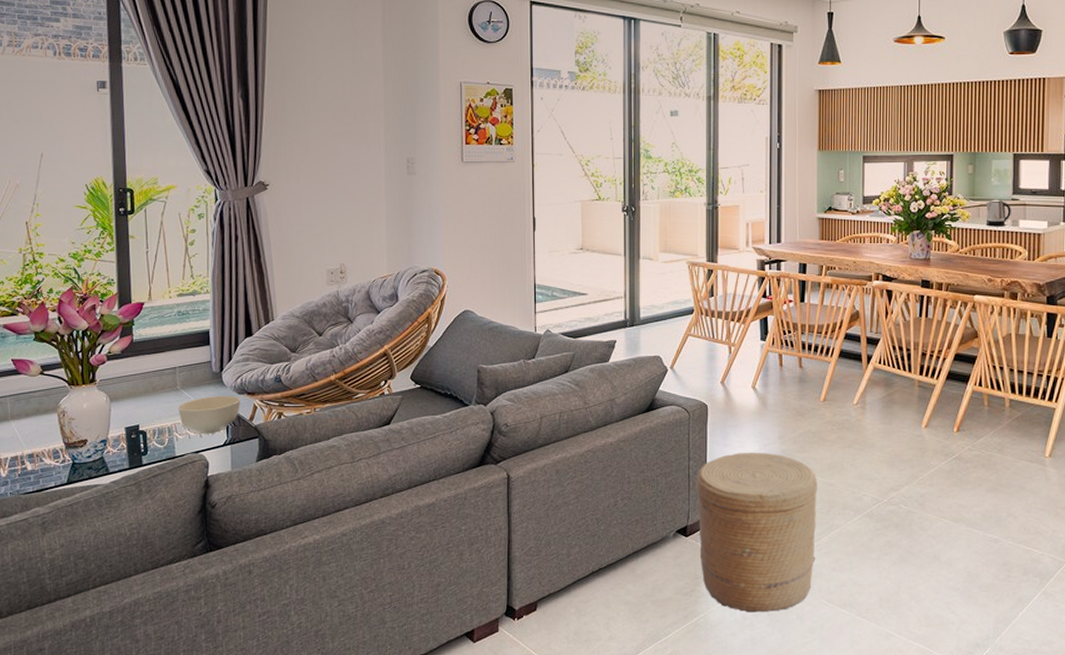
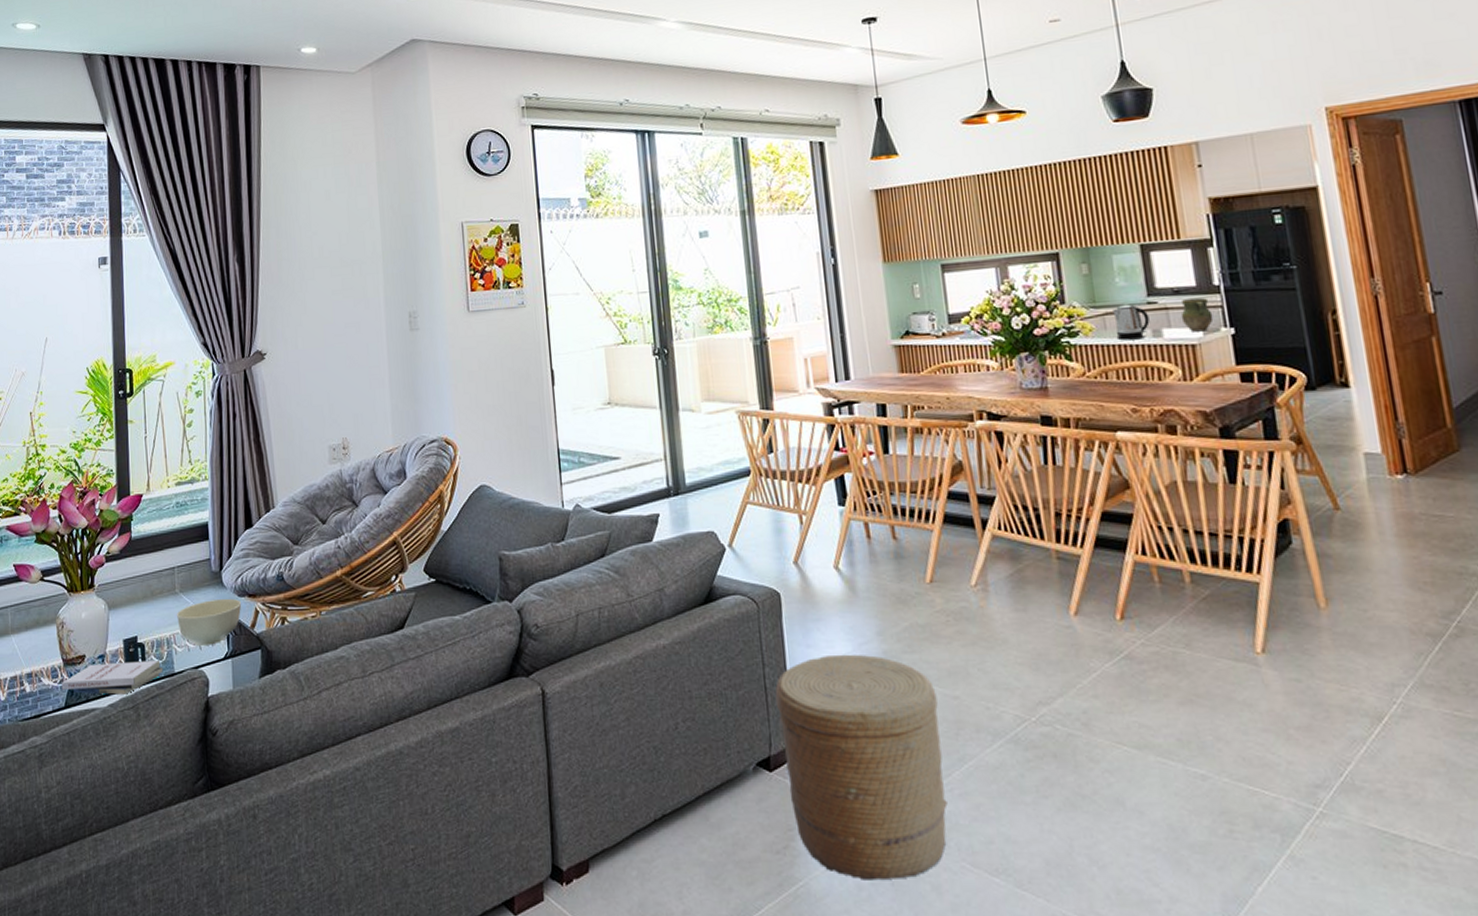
books: none [63,445,165,473] -> present [61,659,163,695]
ceramic jug: none [1034,199,1057,224] -> present [1180,298,1214,332]

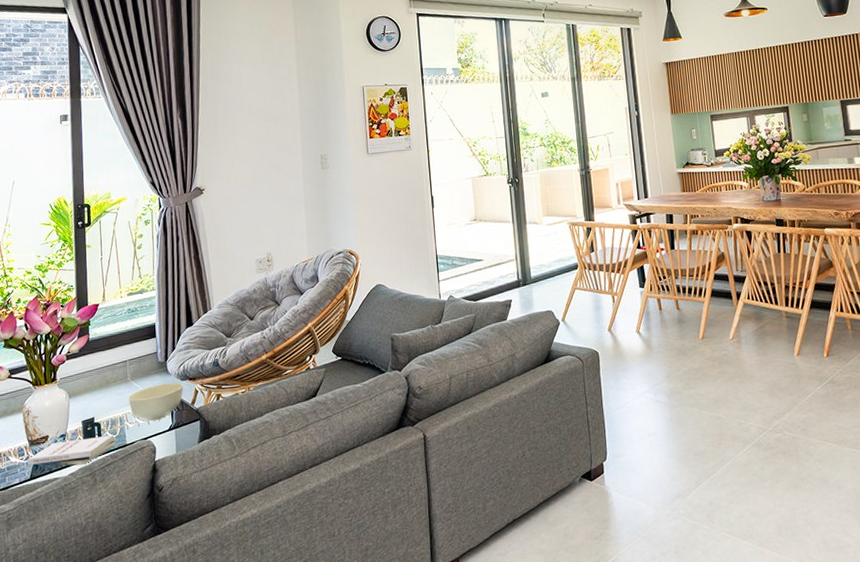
basket: present [775,654,948,881] -> none [594,392,713,552]
kettle: present [1112,304,1150,341] -> none [823,141,846,166]

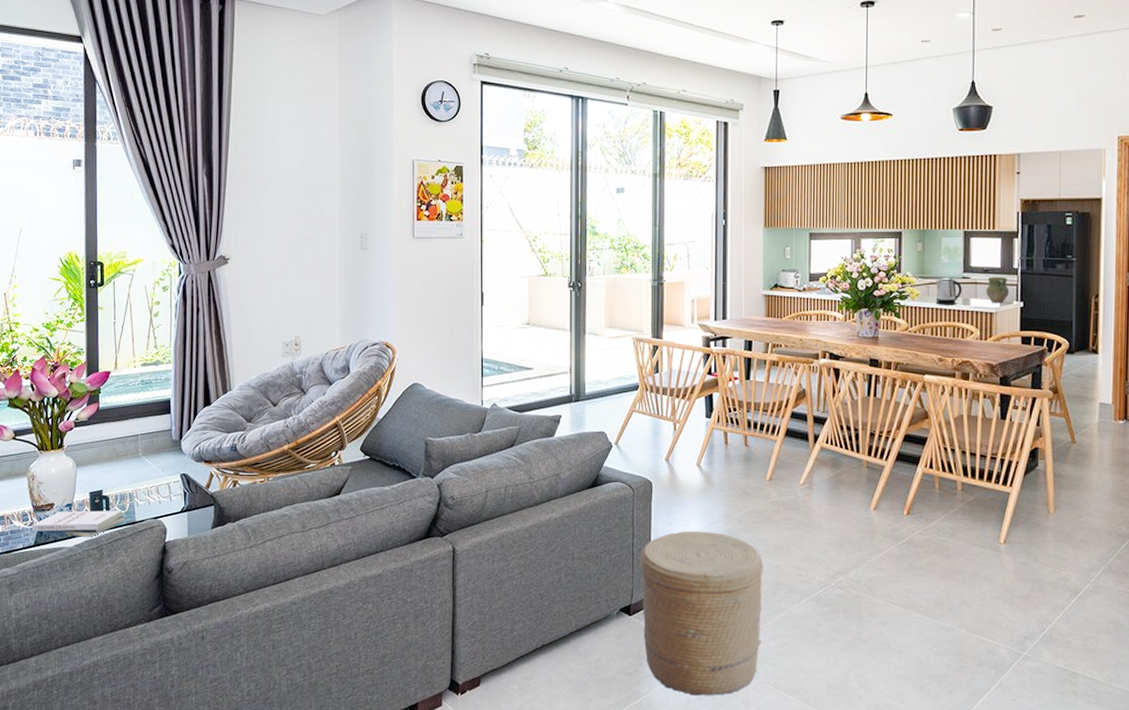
bowl: present [129,382,184,421] -> none [139,463,199,500]
basket: none [594,392,713,552] -> present [640,530,763,696]
kettle: none [823,141,846,166] -> present [935,277,962,305]

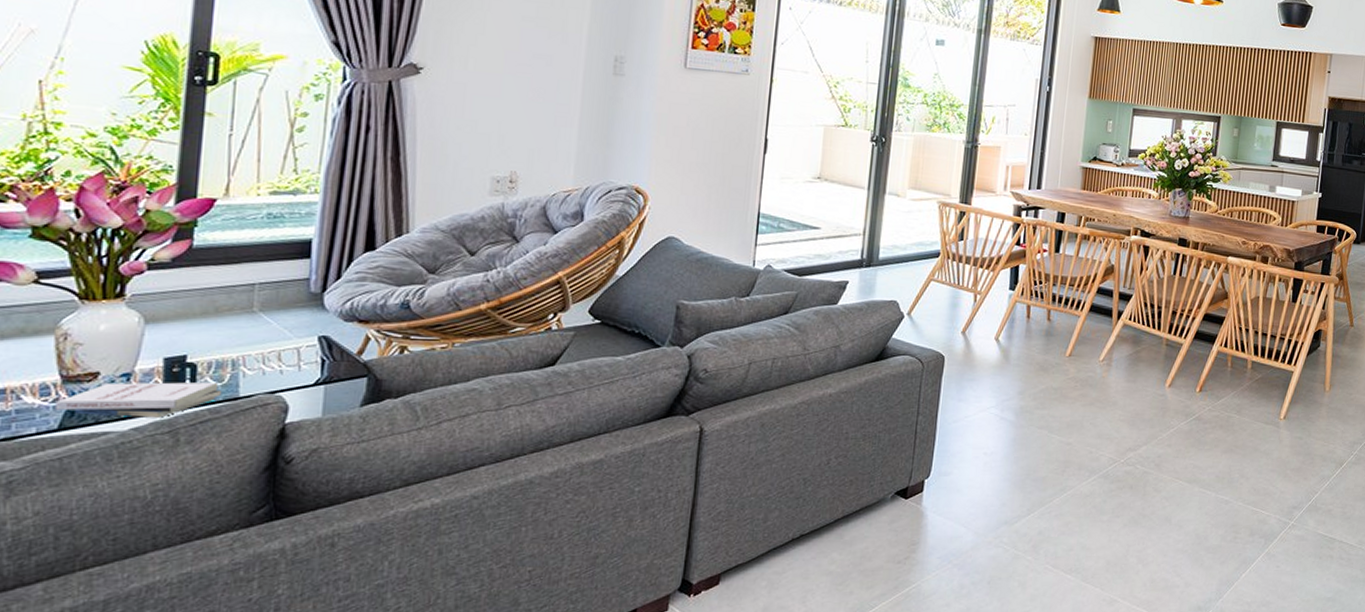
basket: present [640,530,763,696] -> none [918,408,1055,581]
kettle: present [935,277,962,305] -> none [1245,164,1270,192]
ceramic jug: present [985,277,1009,303] -> none [1290,167,1311,193]

